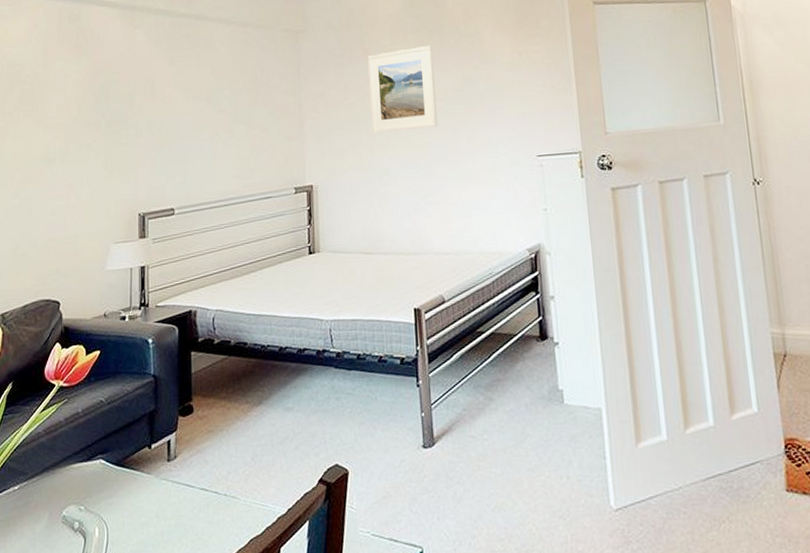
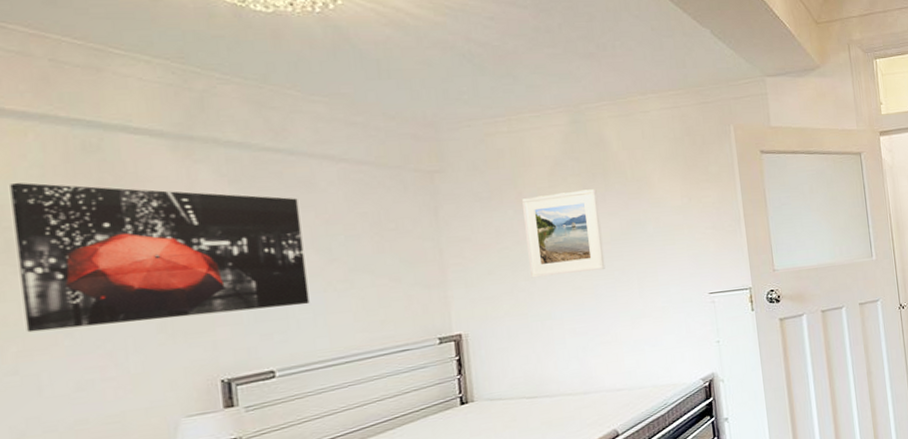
wall art: none [27,46,202,164] -> present [10,183,310,333]

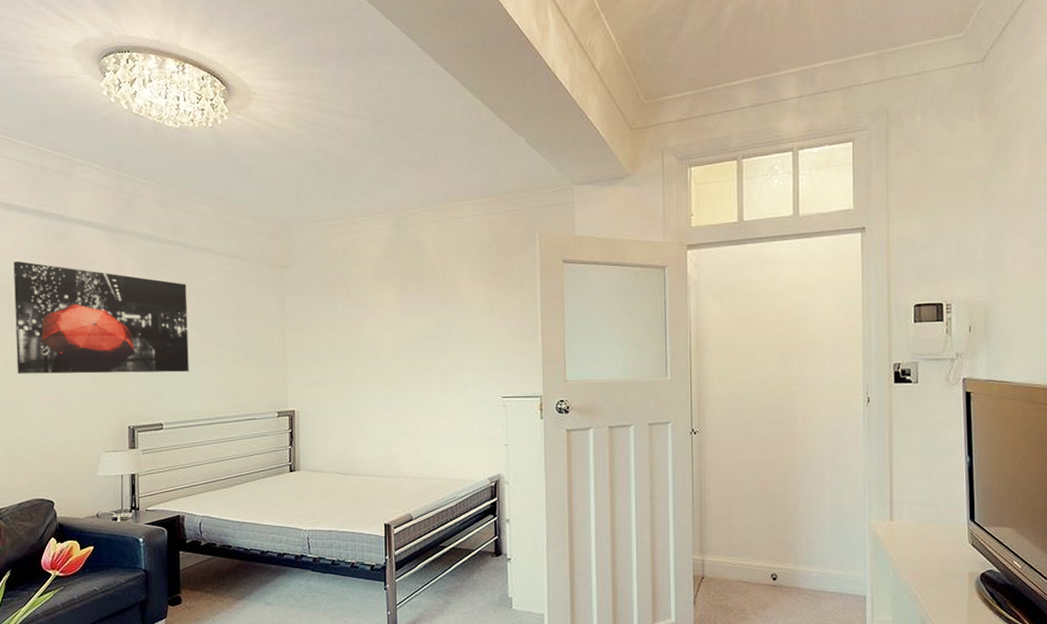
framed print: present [522,189,606,278] -> none [350,289,413,367]

